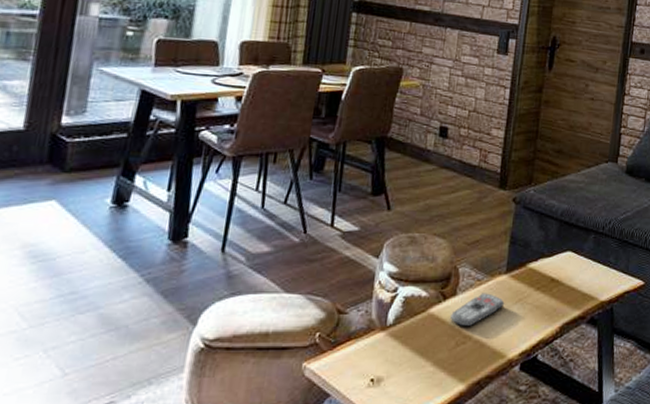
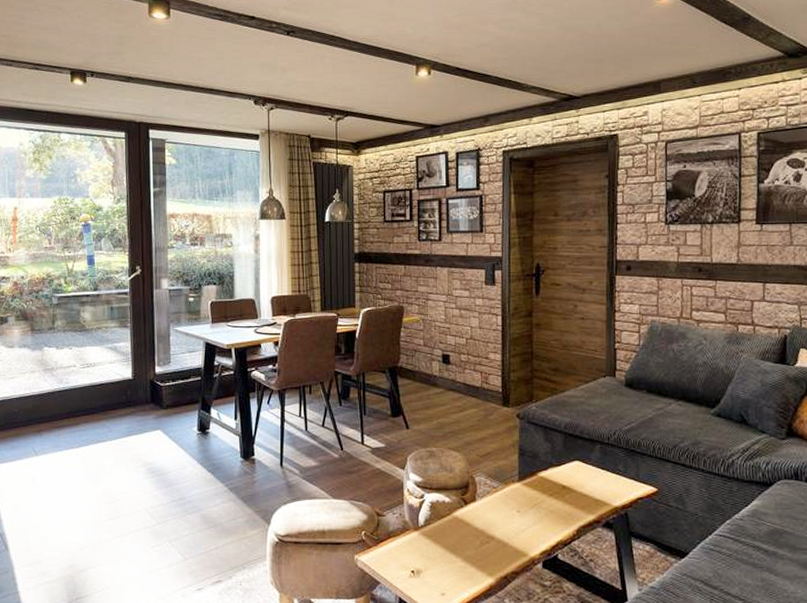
remote control: present [450,293,505,327] -> none [473,499,521,529]

